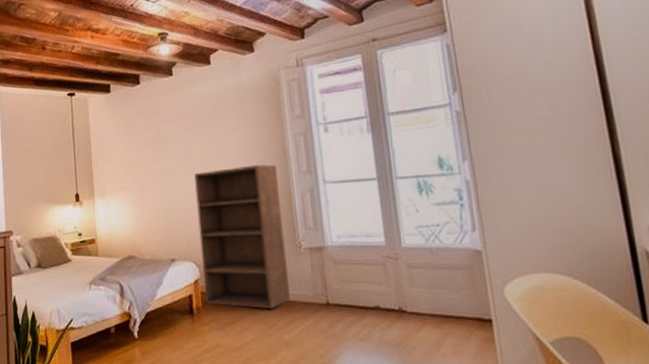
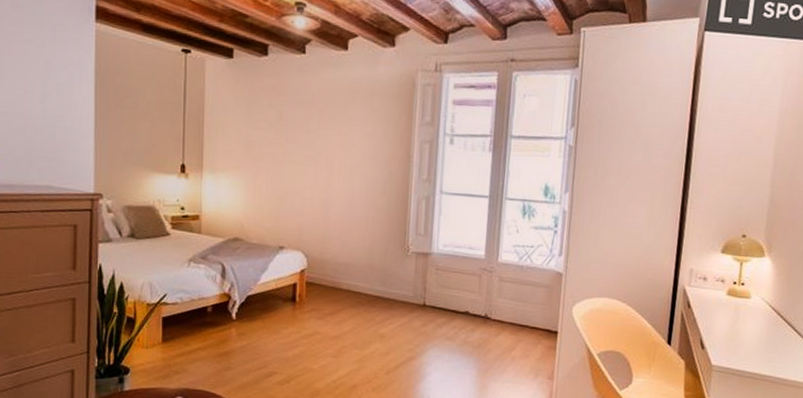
bookshelf: present [194,164,290,309] -> none [309,163,398,305]

